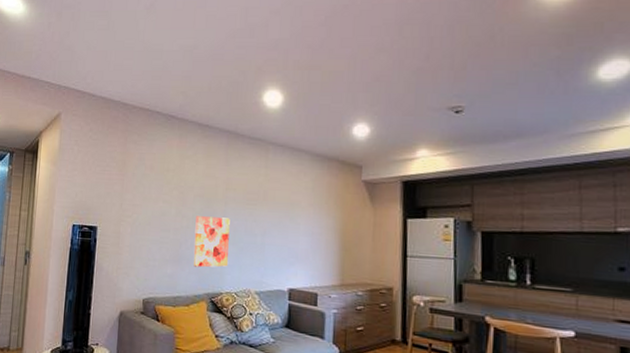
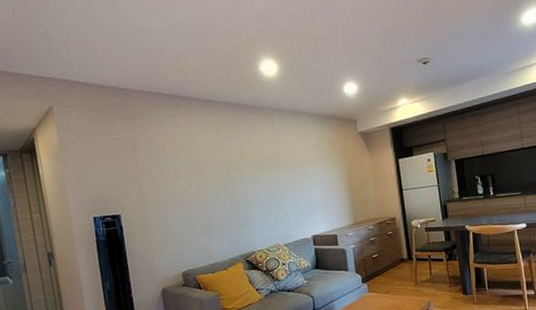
wall art: present [193,216,230,268] -> none [217,184,256,234]

